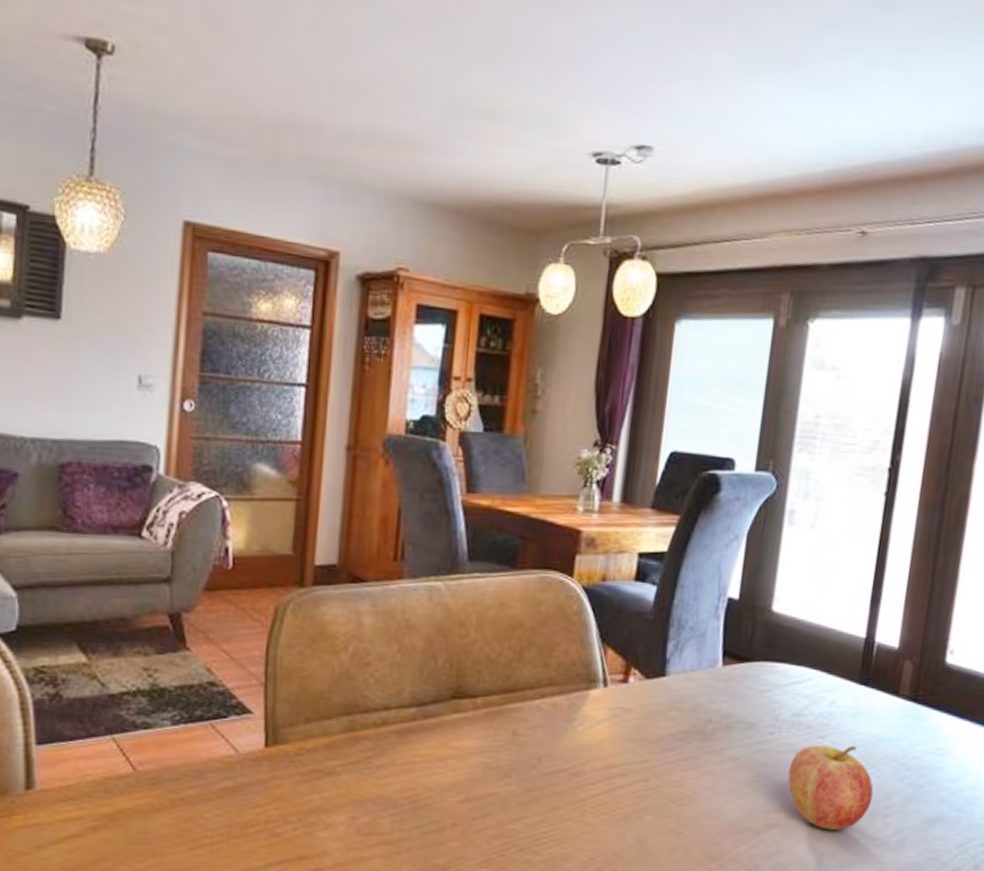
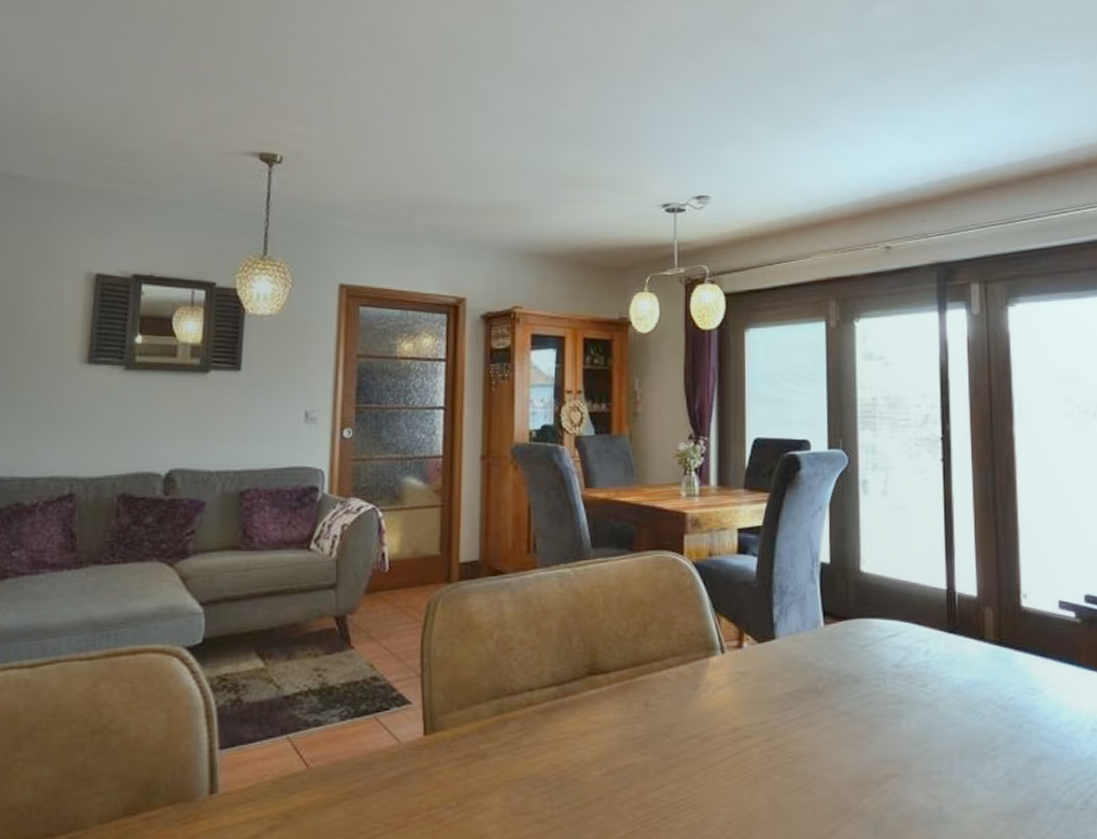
fruit: present [787,745,874,830] -> none [898,691,979,776]

